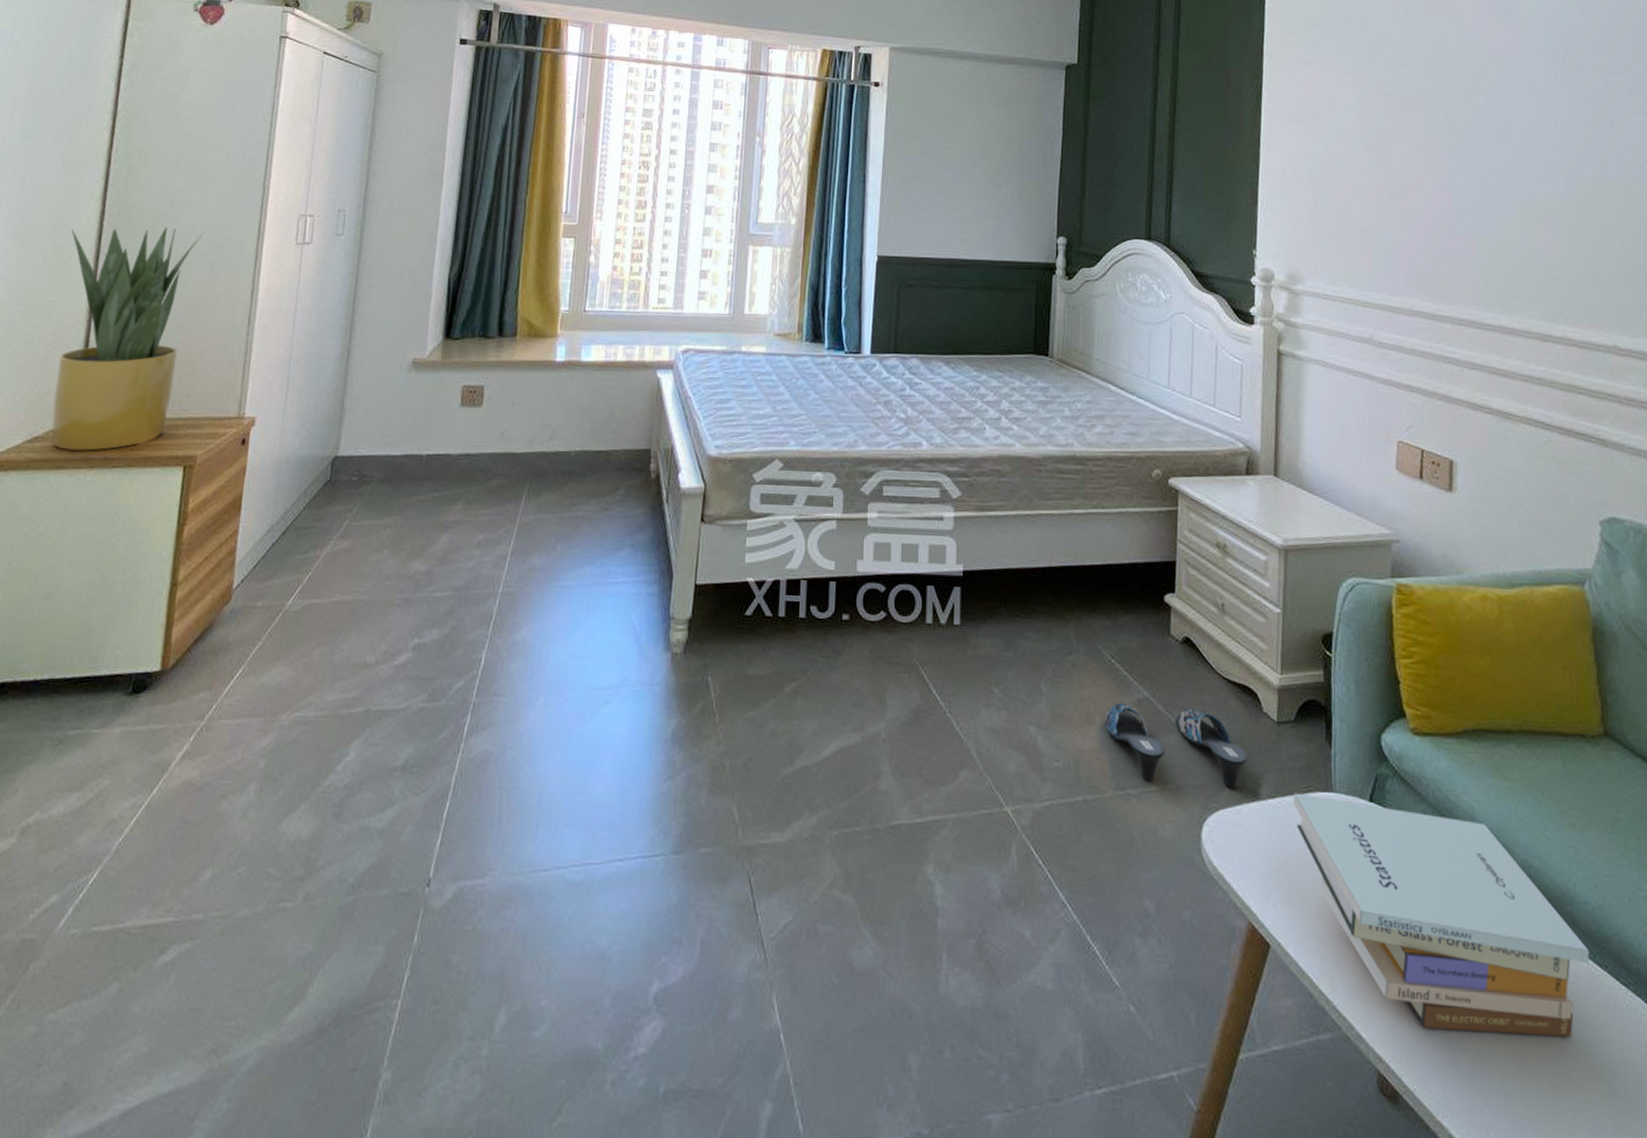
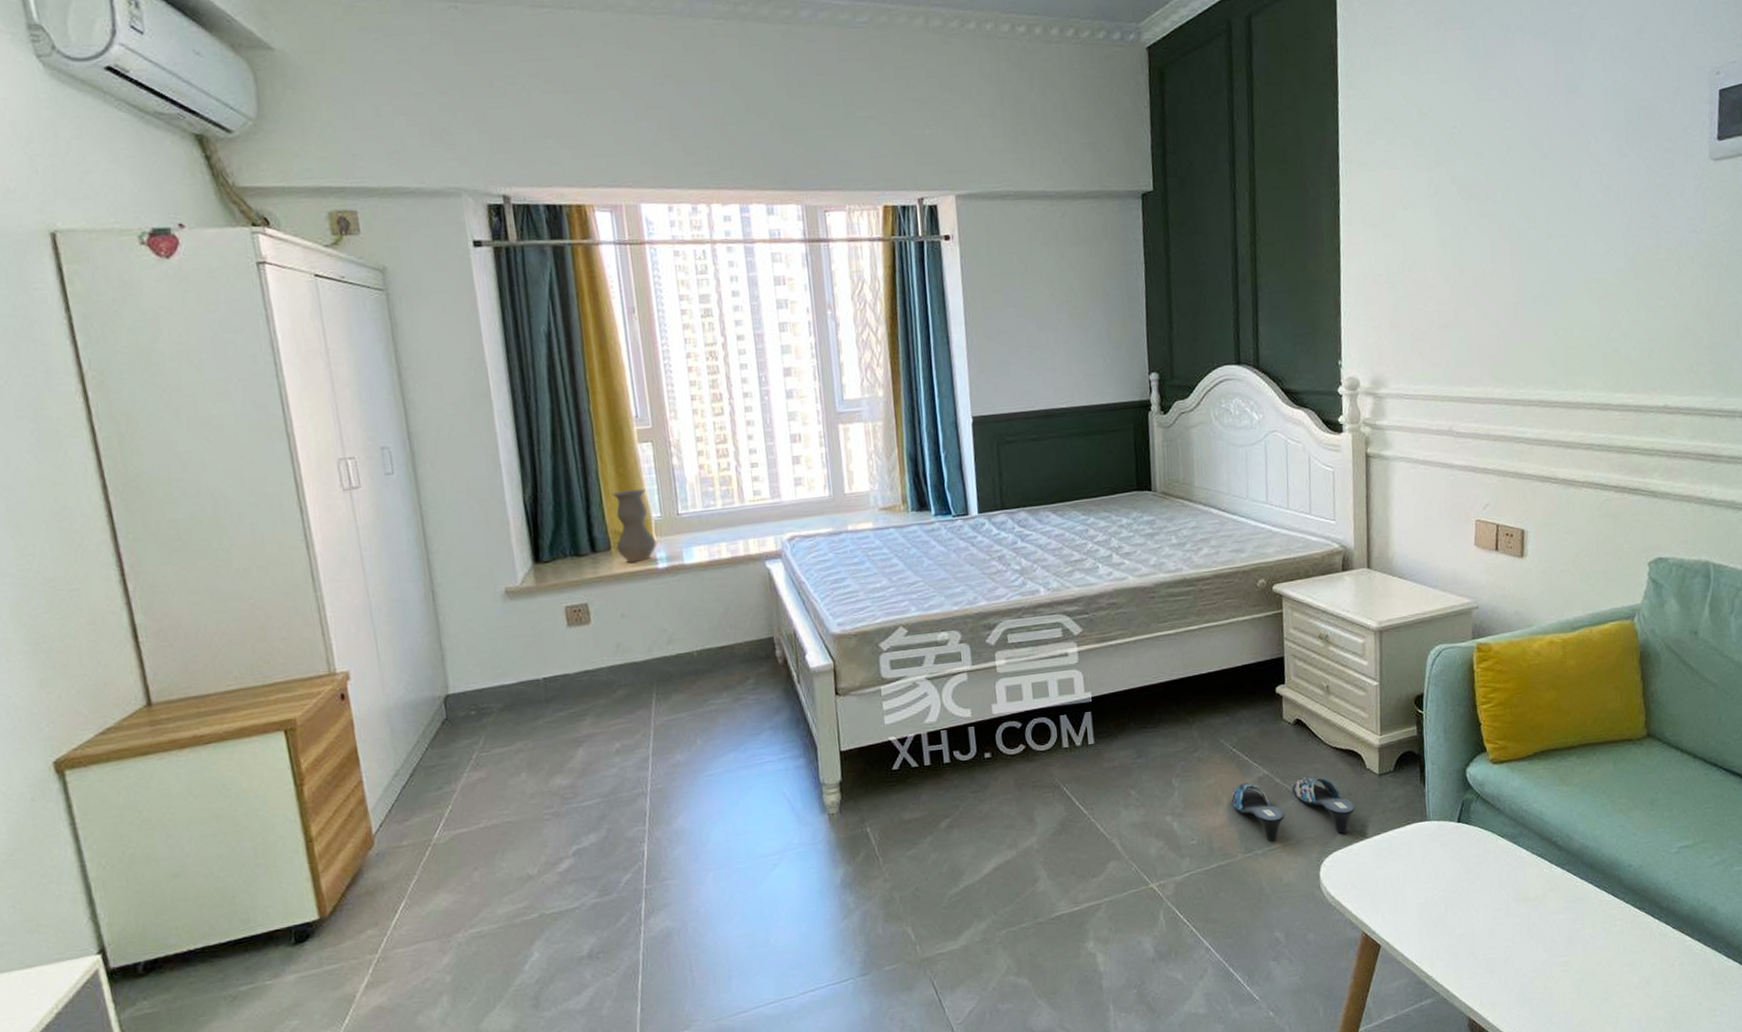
planter: present [51,227,205,451] -> none [73,491,251,736]
vase: none [522,280,560,353] -> present [611,489,657,564]
books: present [1293,793,1590,1037] -> none [1395,821,1632,981]

